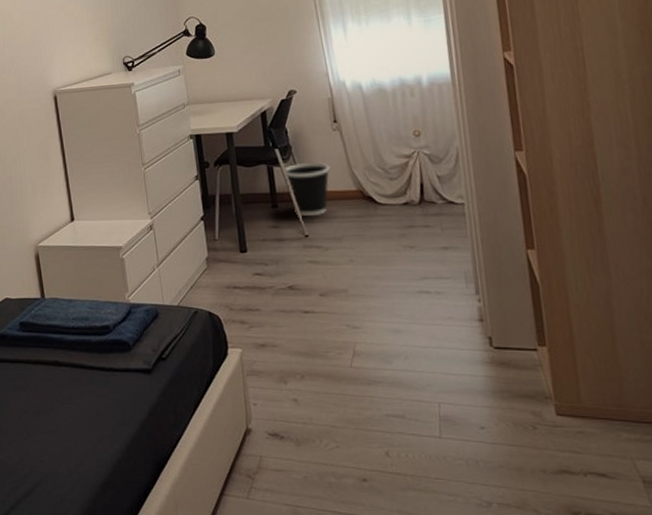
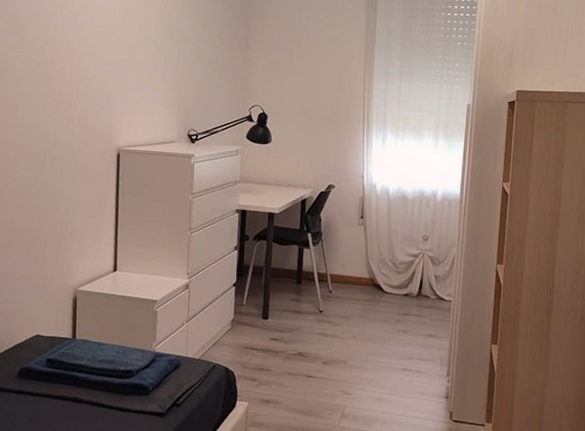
wastebasket: present [284,162,330,217] -> none [312,249,351,296]

